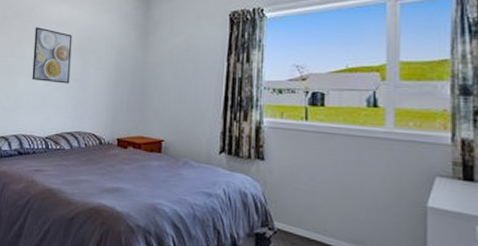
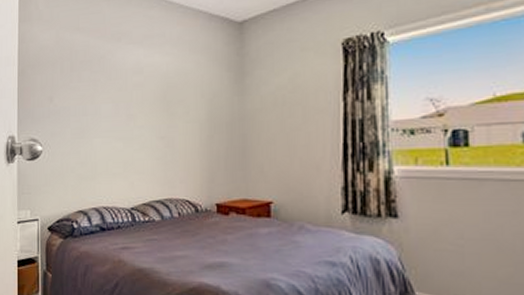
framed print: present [32,27,73,84] -> none [109,78,154,143]

